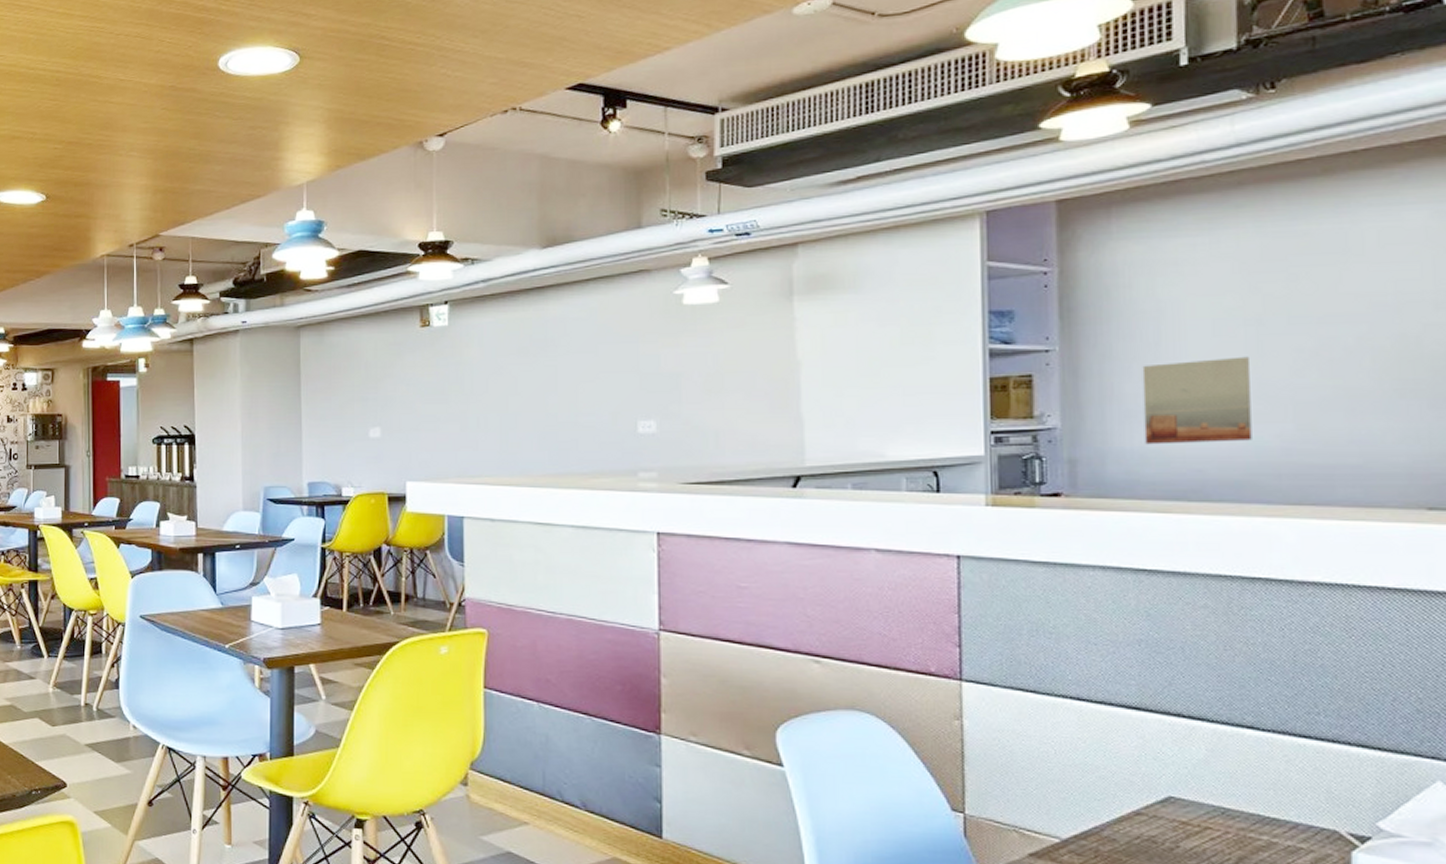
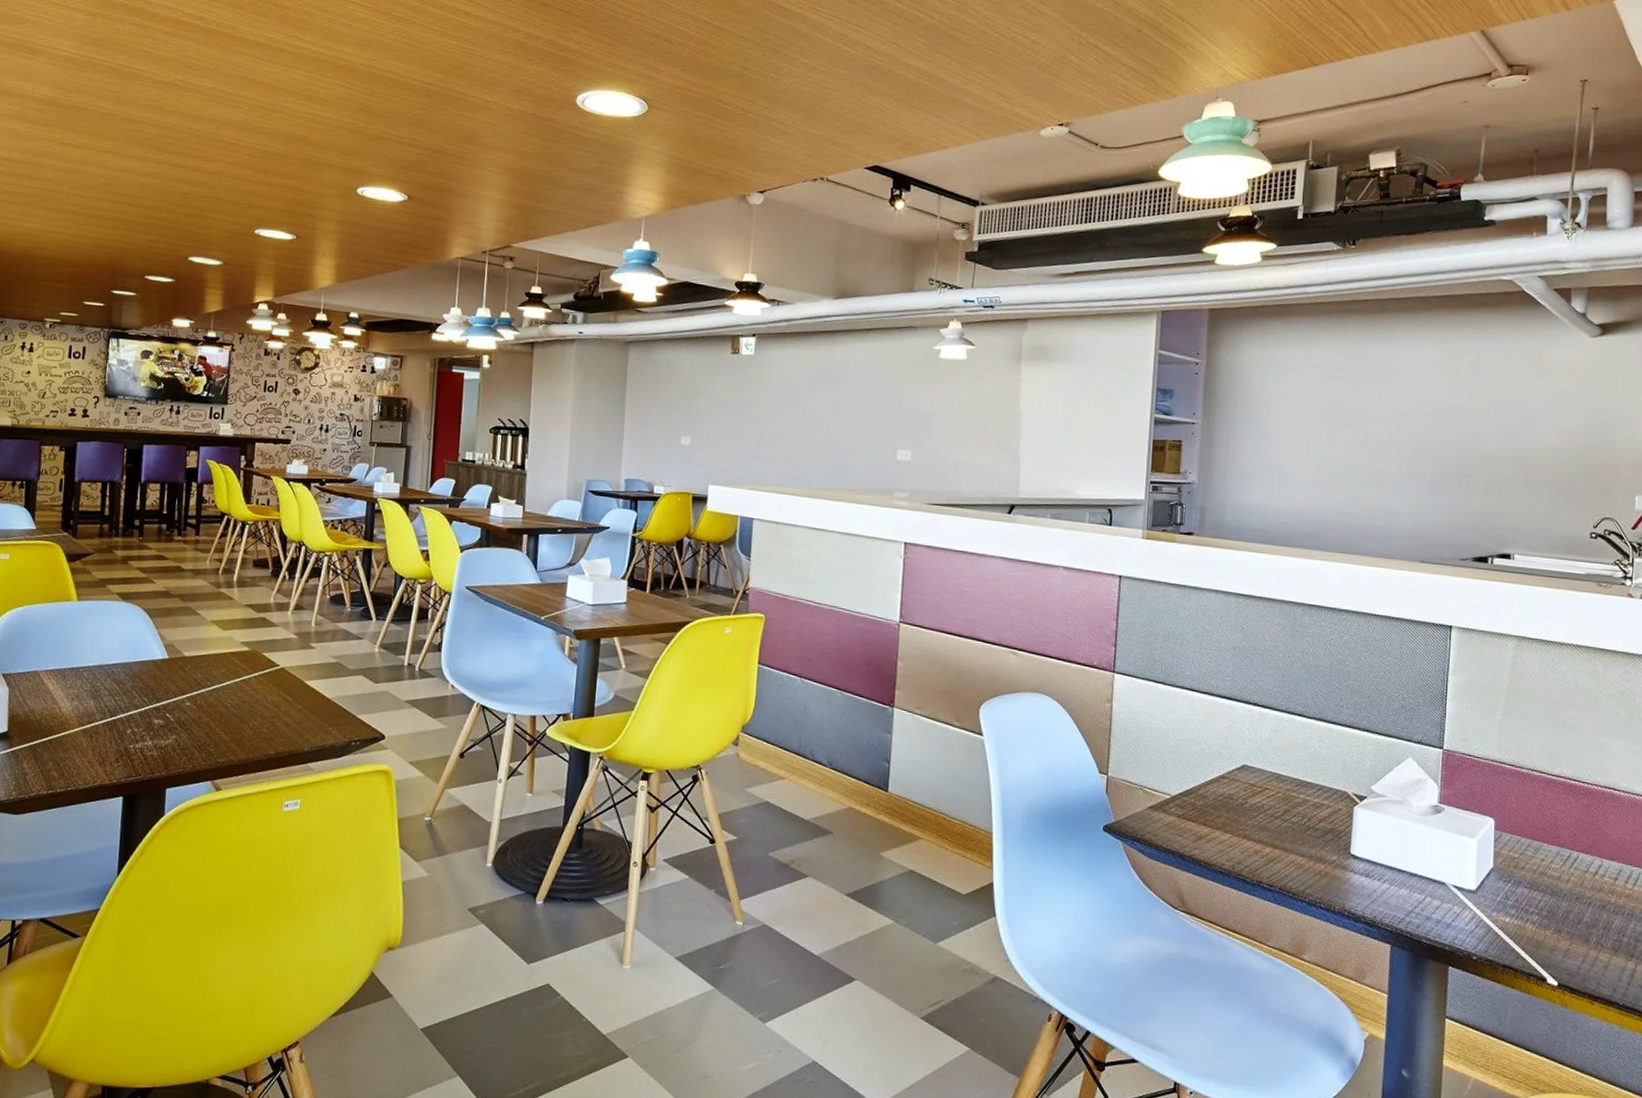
wall art: present [1142,356,1252,445] -> none [1251,440,1322,503]

